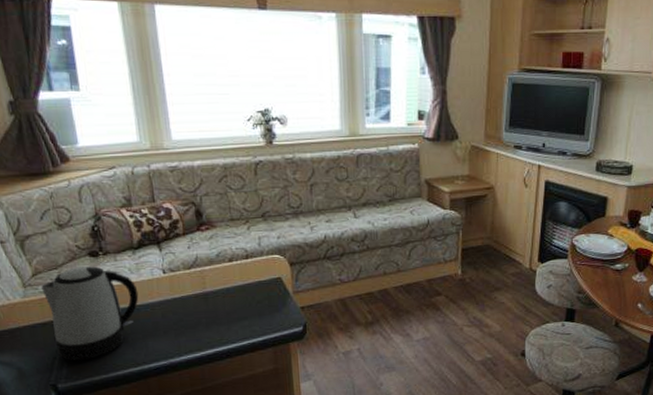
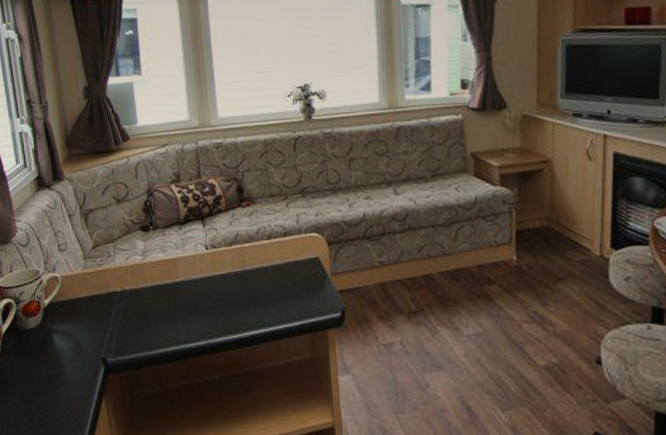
kettle: present [41,266,139,361] -> none [99,240,183,335]

